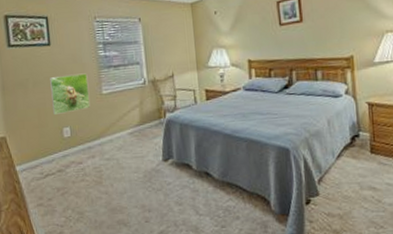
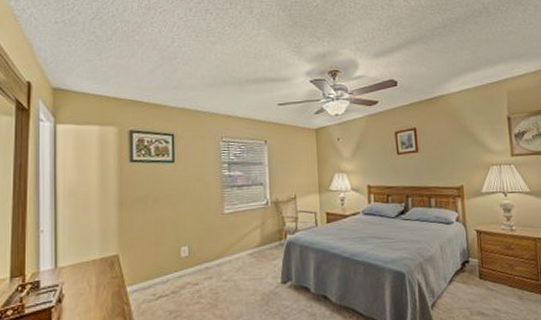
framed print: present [50,73,91,114] -> none [171,192,211,233]

